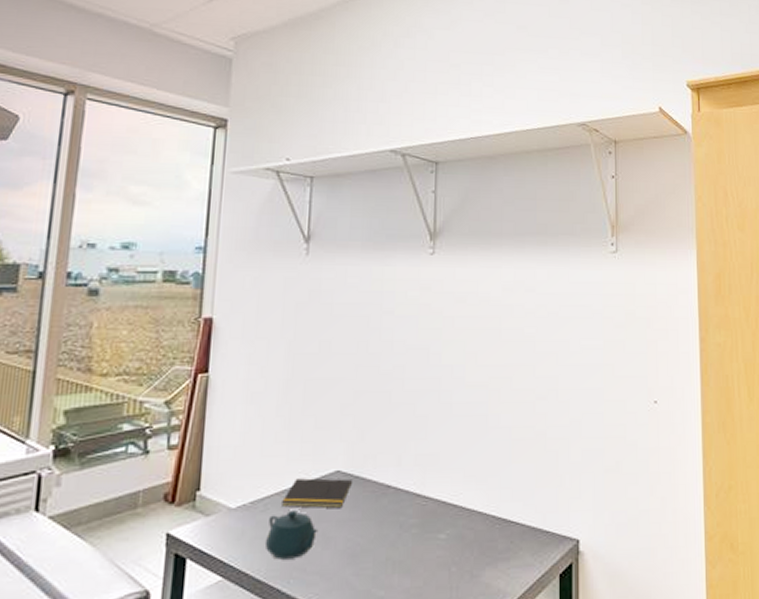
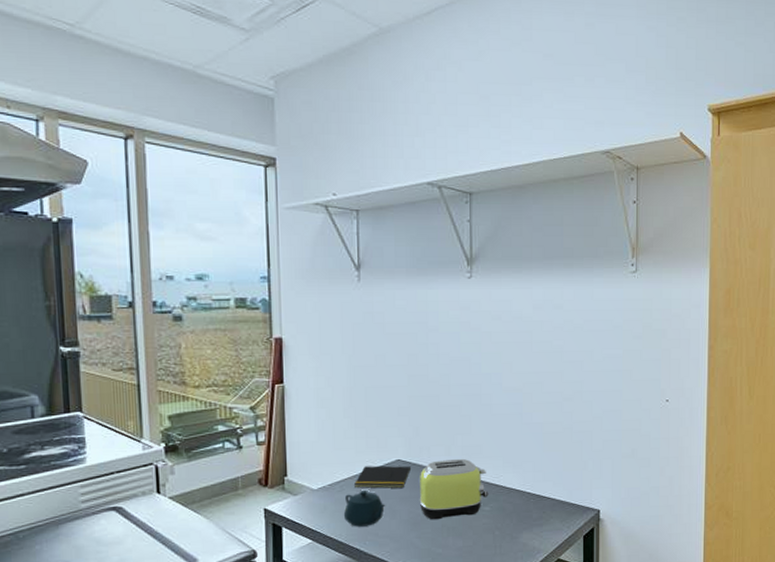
toaster: none [359,470,445,551] -> present [419,458,489,520]

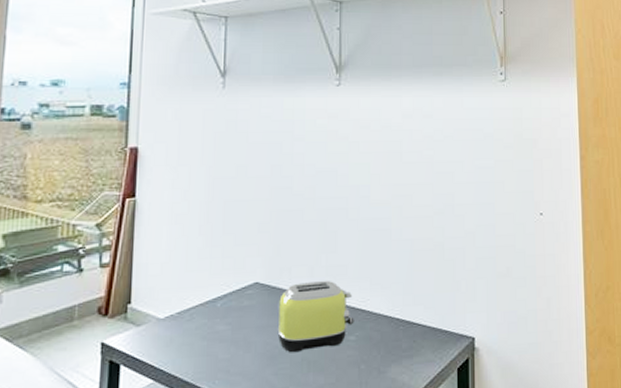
teapot: present [343,489,386,527] -> none [191,318,240,363]
notepad: present [354,465,412,489] -> none [206,289,271,317]

